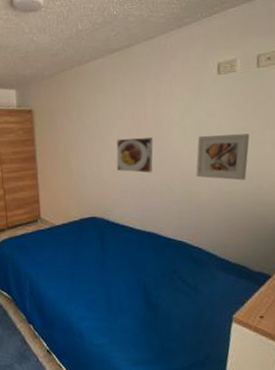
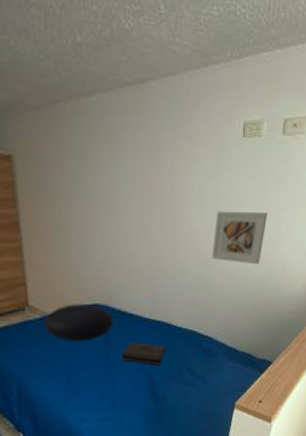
cushion: none [52,216,109,249] -> present [44,303,114,342]
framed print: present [116,136,153,173] -> none [124,207,168,253]
pizza box: none [116,250,157,273] -> present [121,342,166,366]

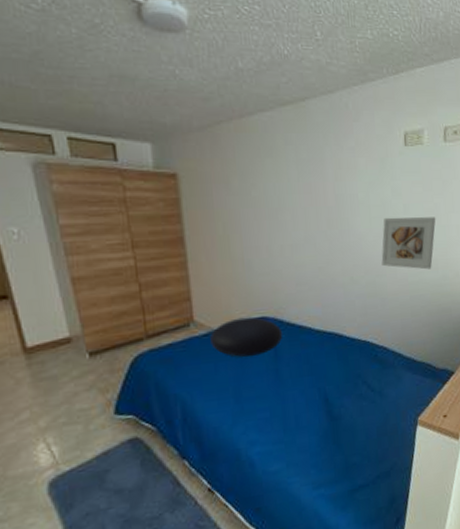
pizza box: present [121,342,166,366] -> none [292,355,339,380]

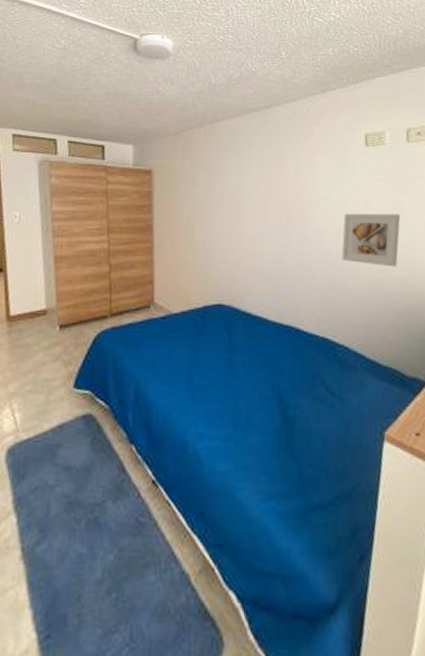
cushion: present [210,316,283,357] -> none [168,303,238,344]

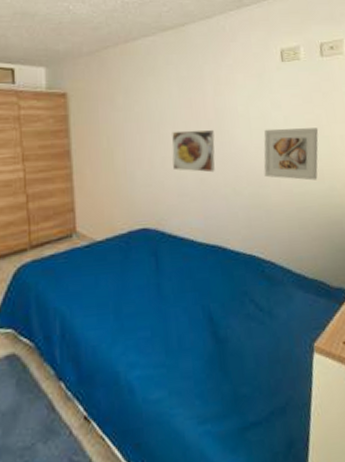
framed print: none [250,211,293,254] -> present [172,129,215,173]

